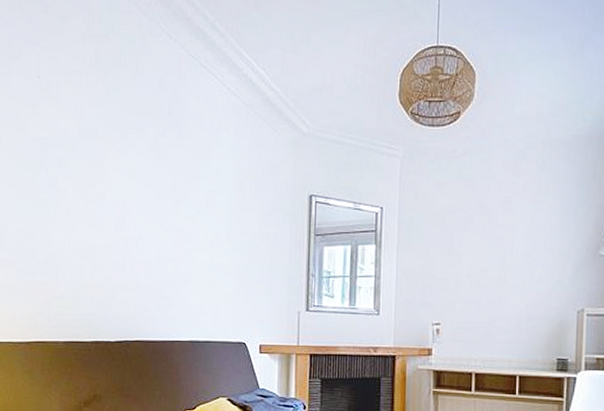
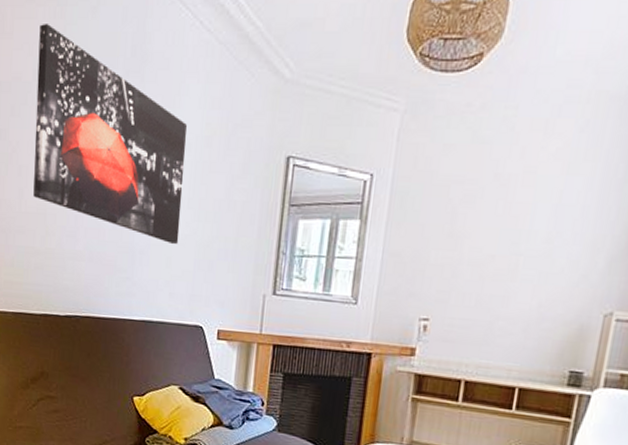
wall art: none [81,90,222,272] -> present [33,24,188,244]

